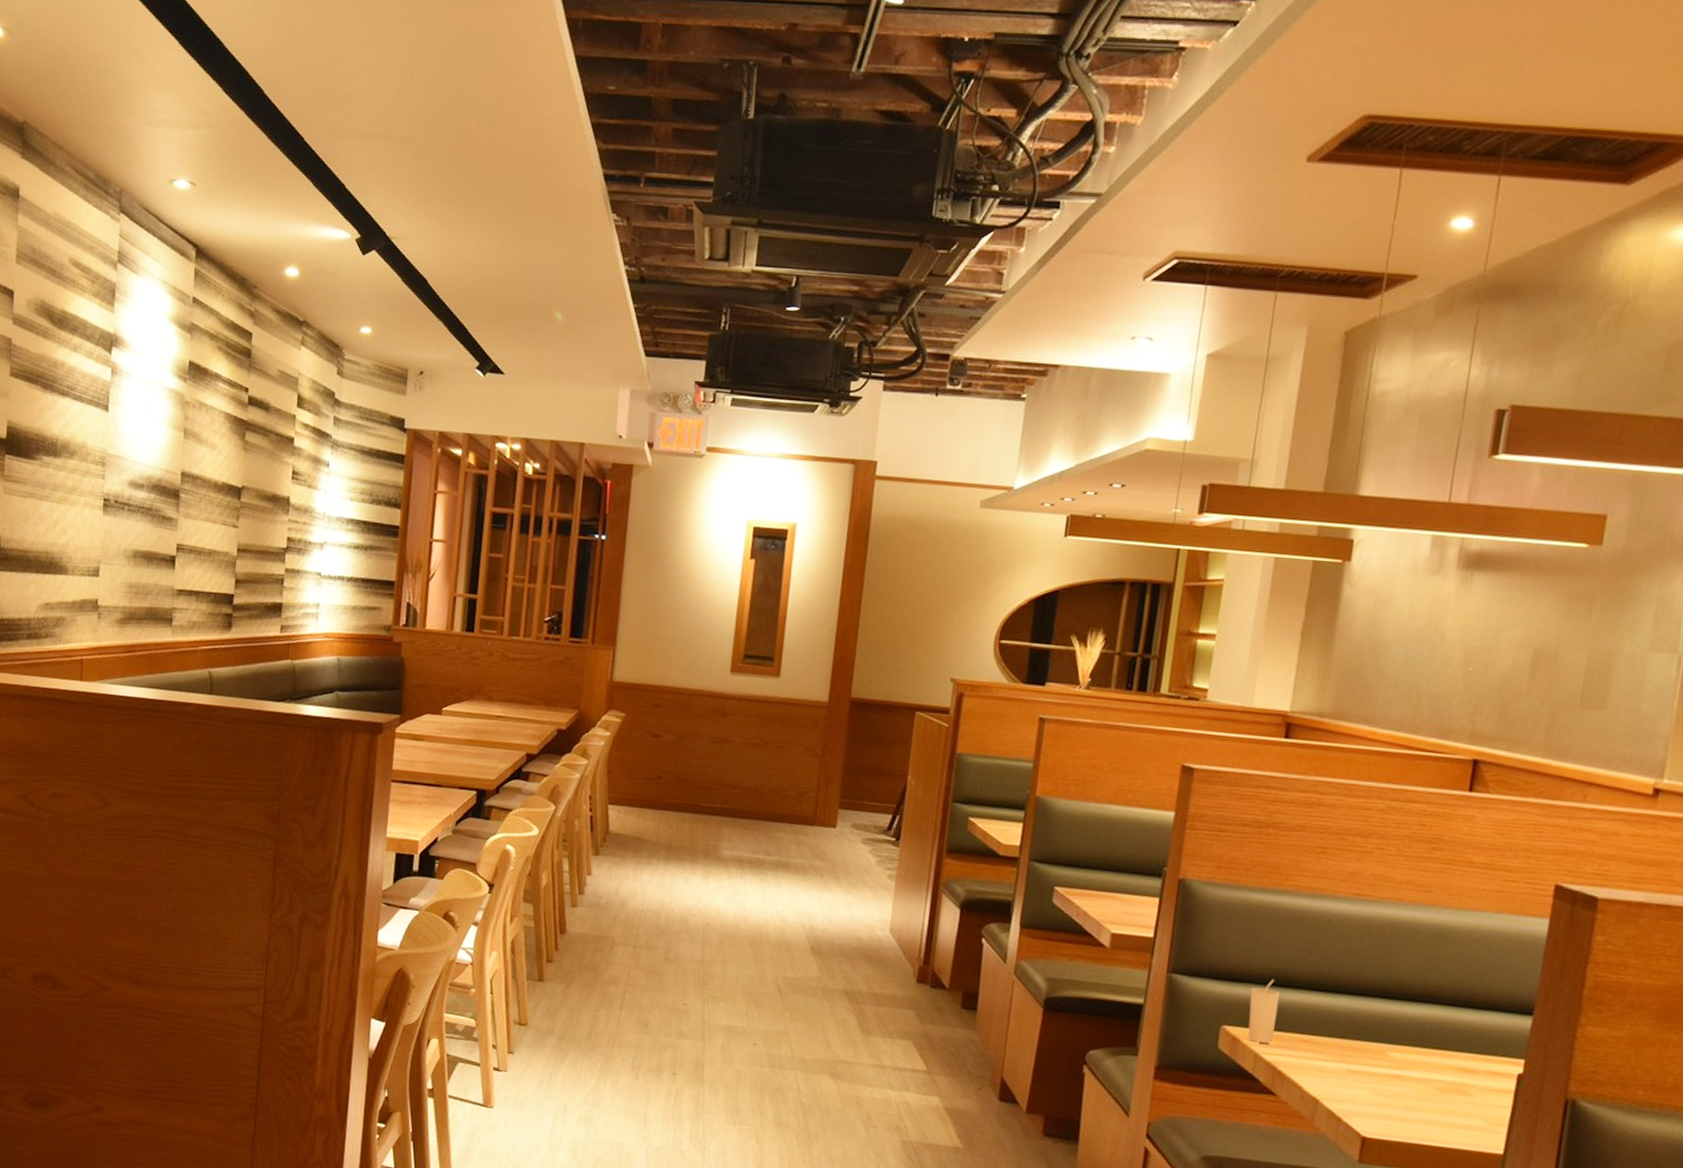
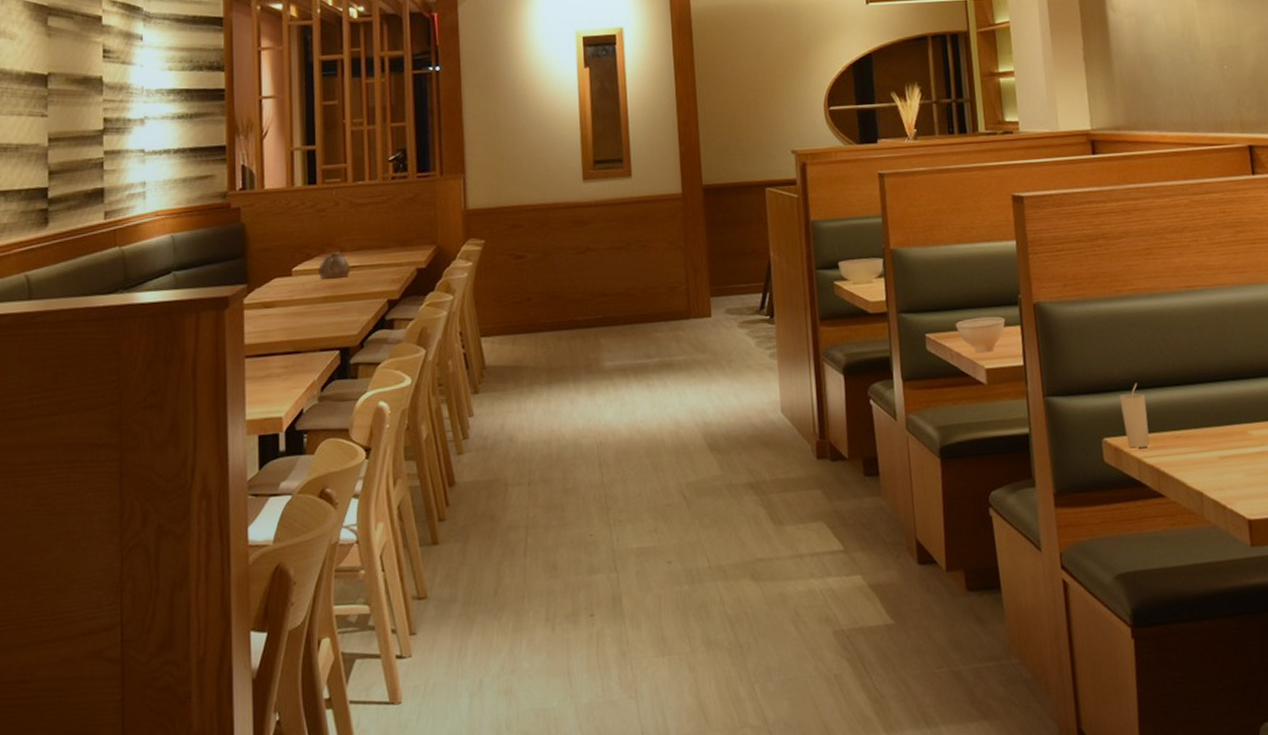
teapot: none [465,699,496,725] -> present [318,250,351,279]
bowl: none [976,798,1026,826] -> present [837,257,884,285]
bowl: none [1088,880,1144,918] -> present [955,316,1006,354]

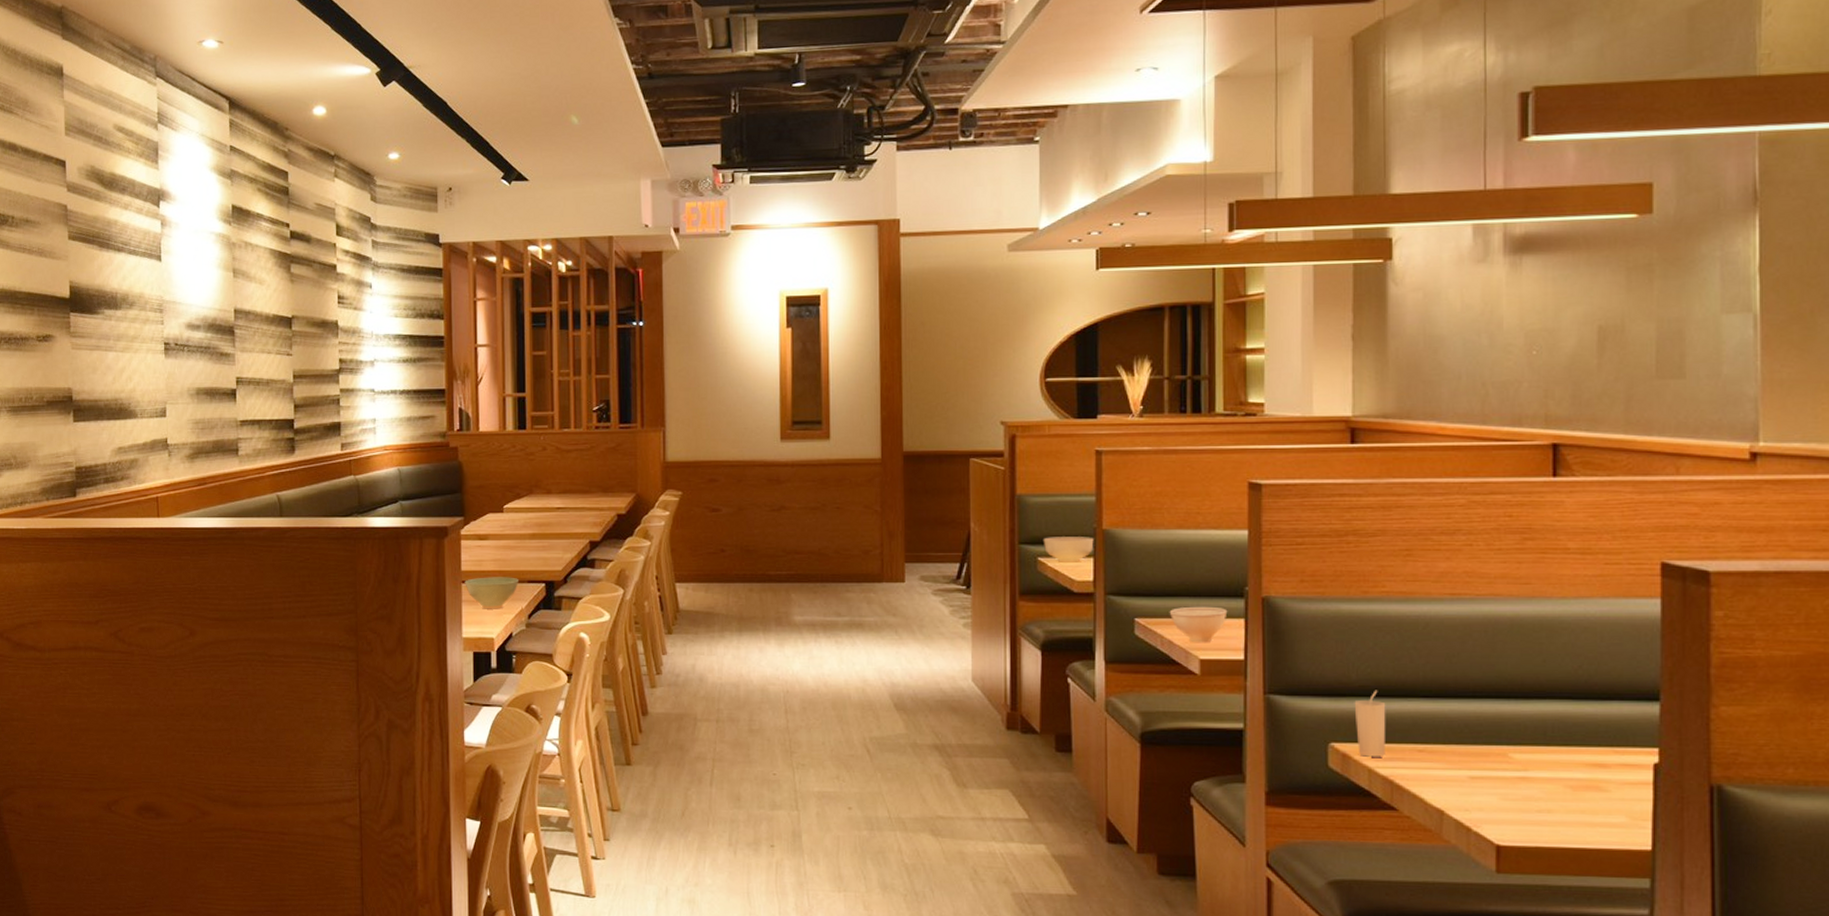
bowl: none [248,346,310,386] -> present [464,577,518,609]
teapot: present [318,250,351,279] -> none [527,492,557,518]

